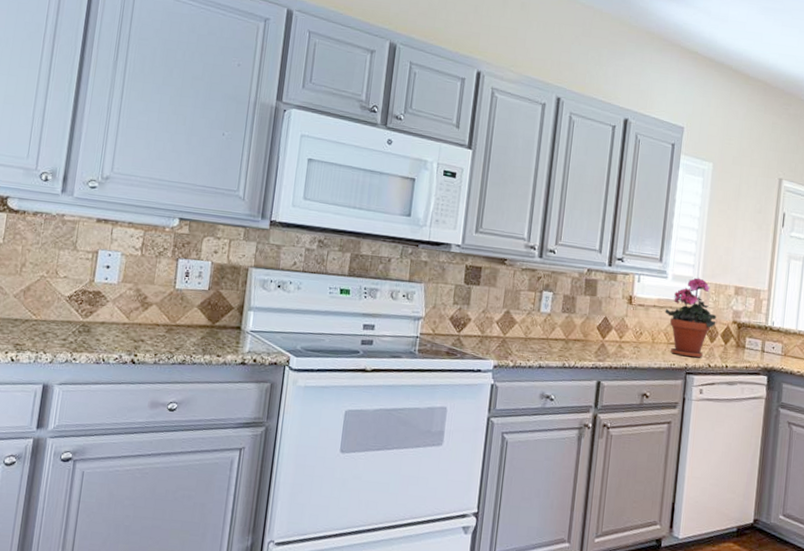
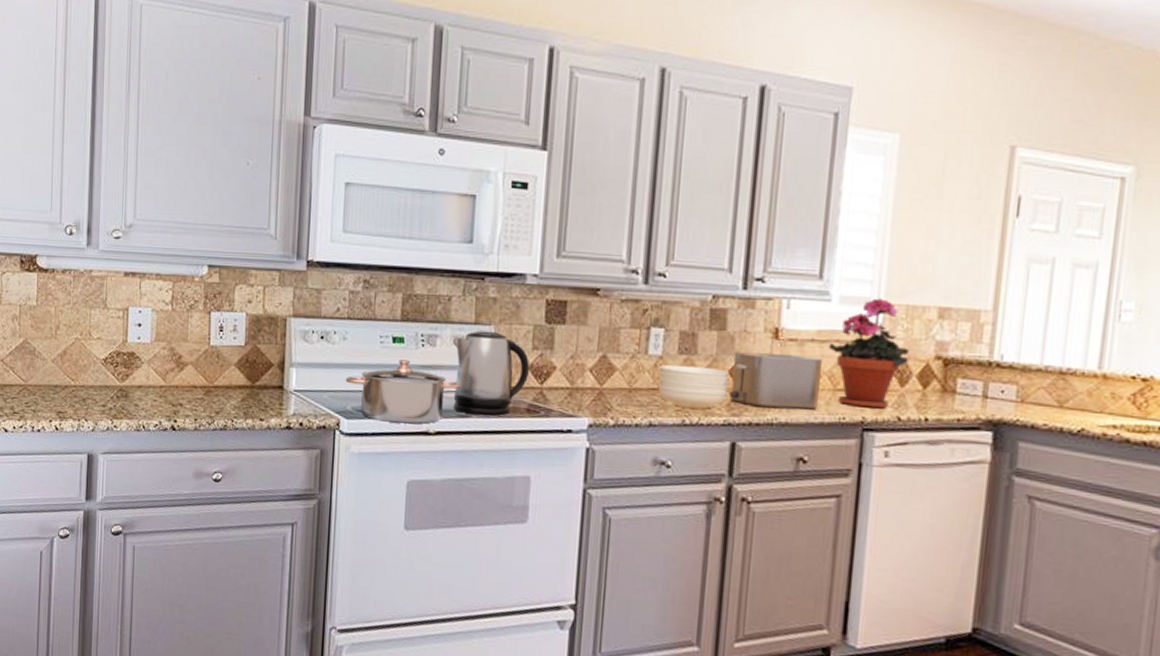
cooking pot: none [297,308,395,363] -> present [345,359,461,424]
kettle: none [387,287,451,357] -> present [453,330,530,416]
bowl: none [546,320,598,356] -> present [657,364,730,409]
toaster: none [596,312,660,359] -> present [729,352,822,412]

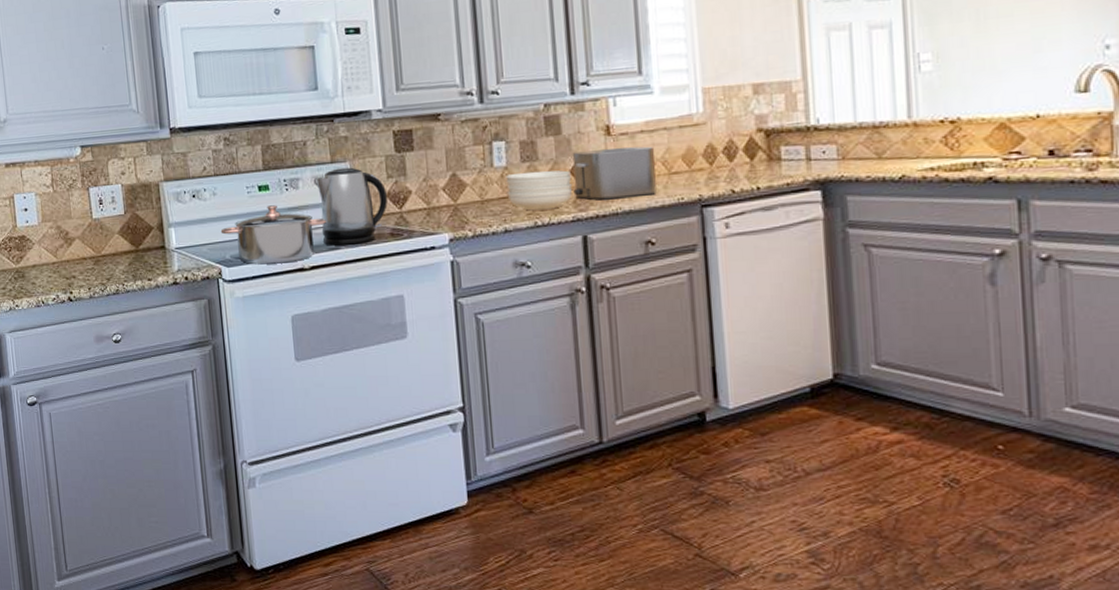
potted plant: present [828,298,910,409] -> none [657,84,733,187]

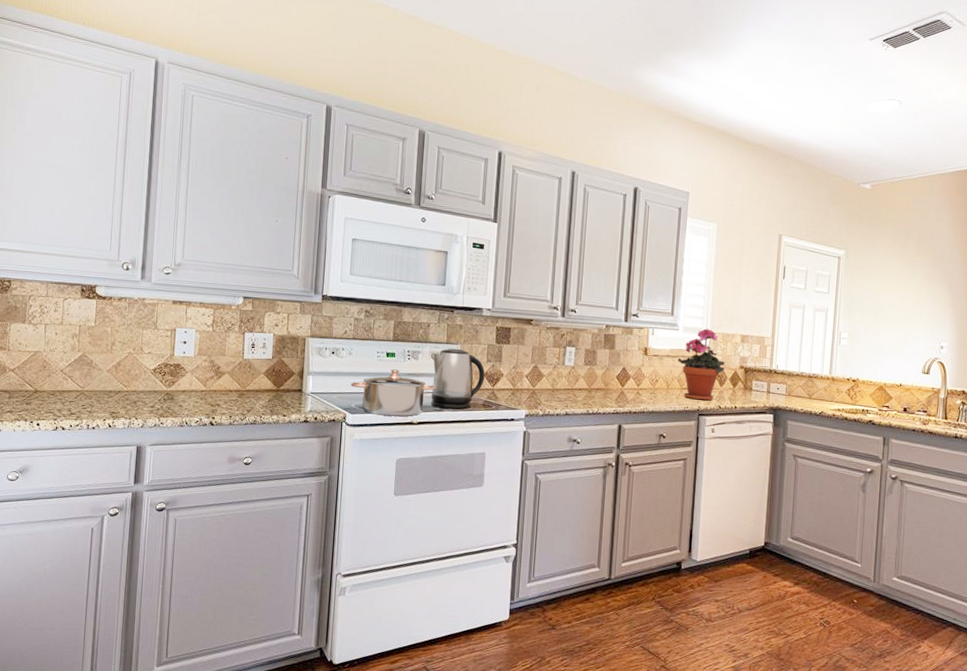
bowl: present [506,170,573,211] -> none [571,372,617,403]
toaster: present [572,146,657,201] -> none [617,363,674,403]
potted plant: none [657,84,733,187] -> present [677,328,725,401]

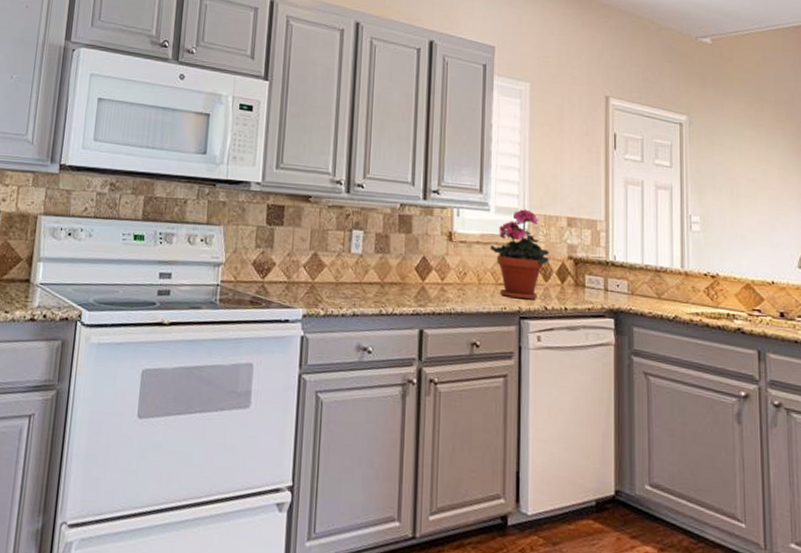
cooking pot: present [350,369,437,417] -> none [89,255,194,316]
kettle: present [430,348,486,410] -> none [185,230,254,308]

